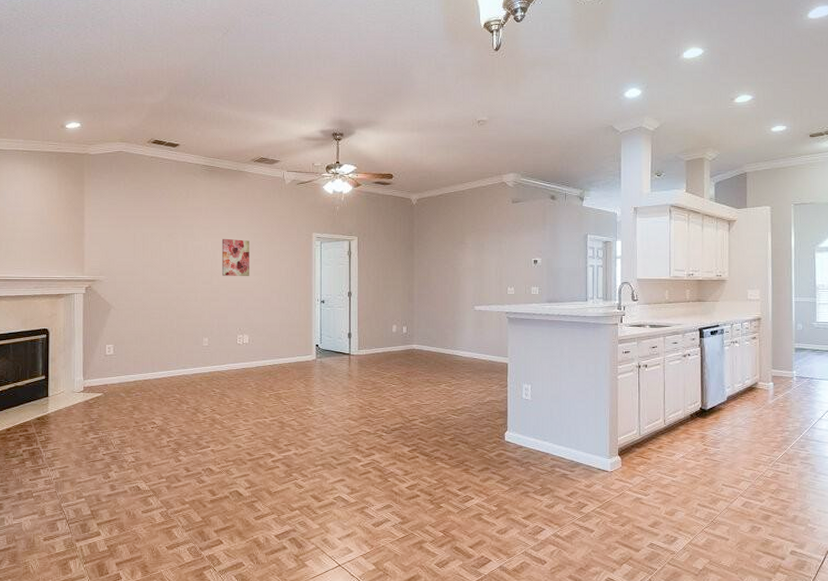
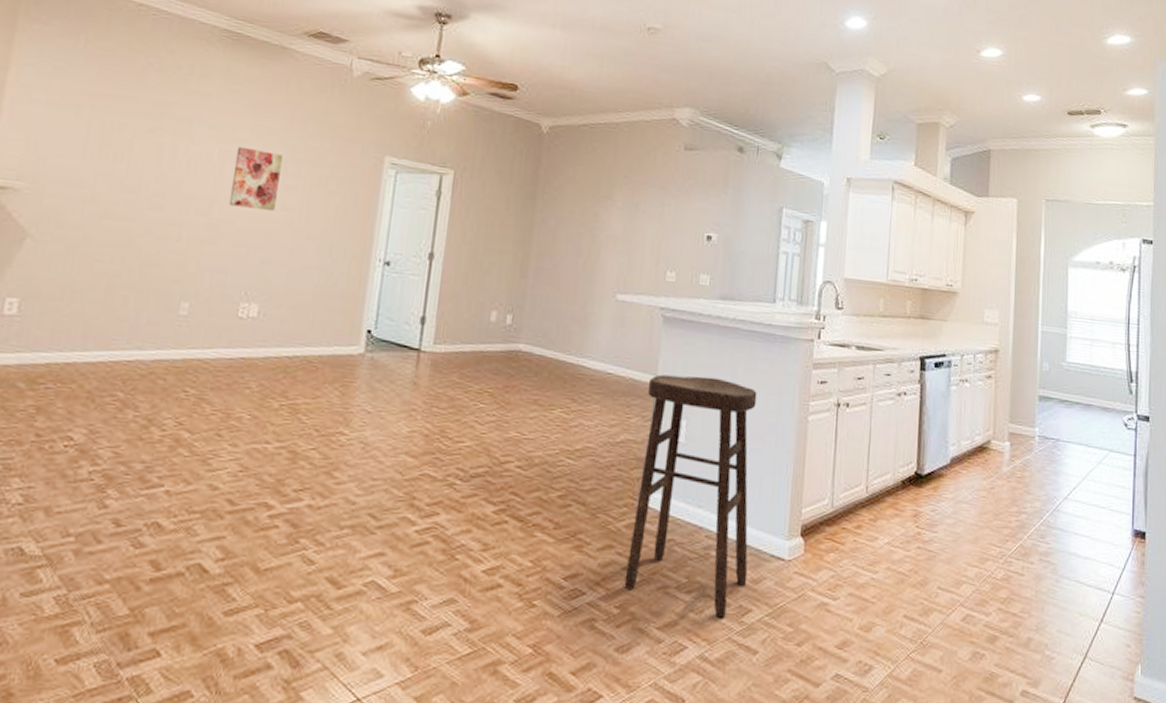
stool: none [499,355,583,510] -> present [624,374,757,618]

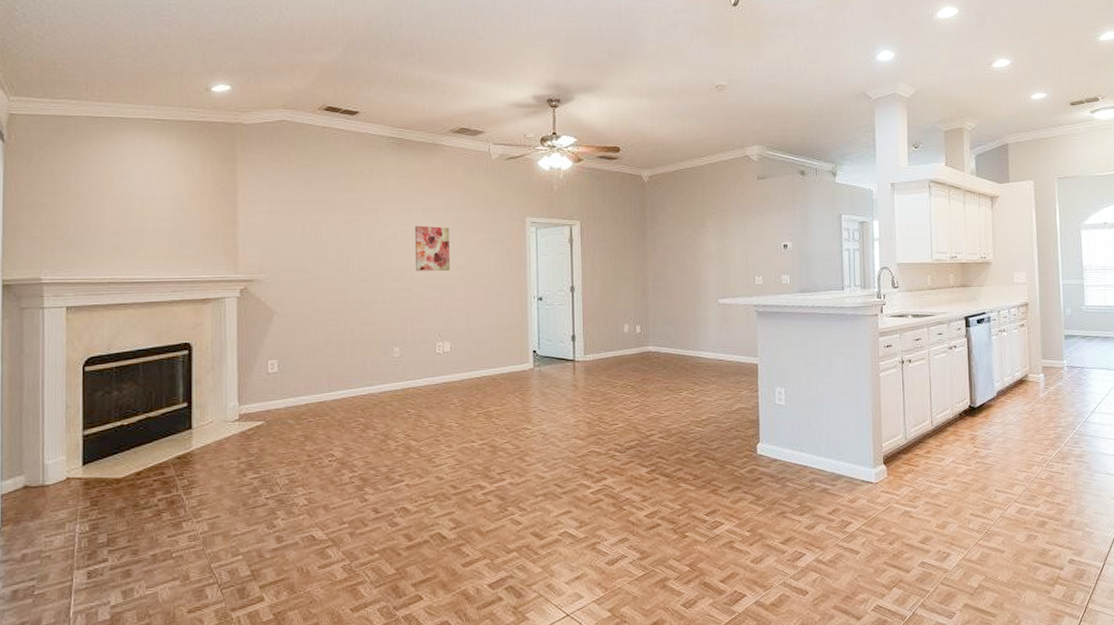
stool: present [624,374,757,618] -> none [751,353,846,531]

